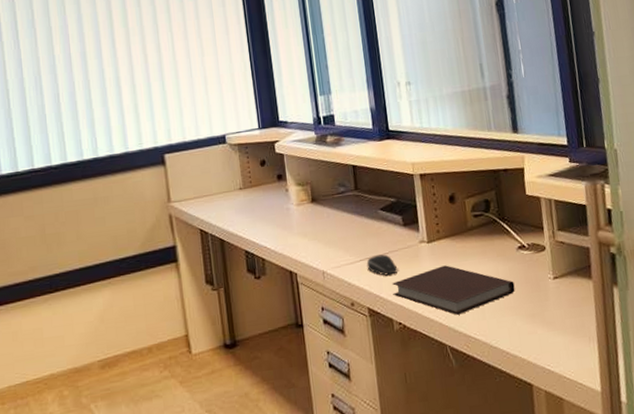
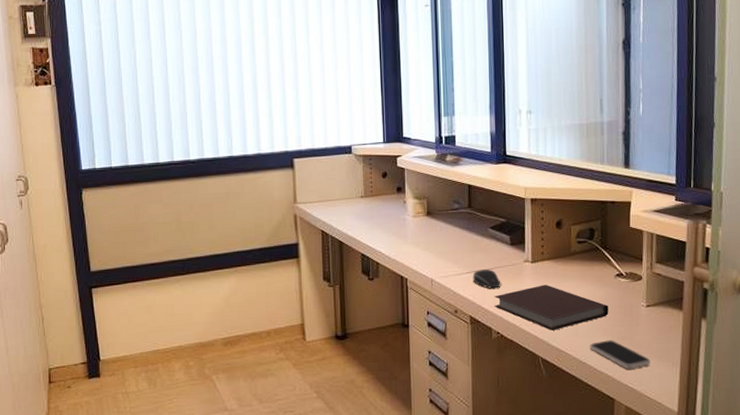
smartphone: none [499,319,566,350] -> present [589,340,651,369]

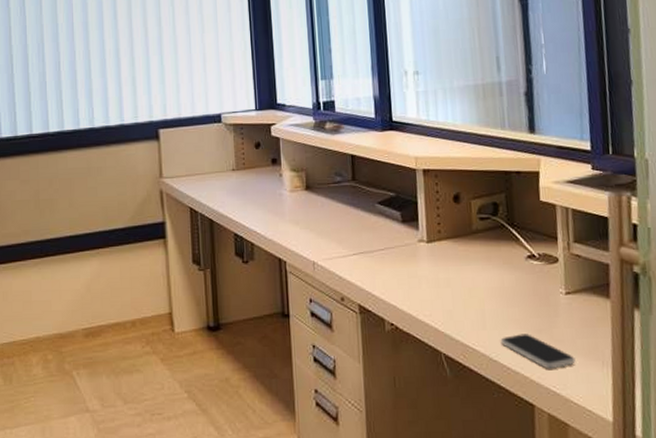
computer mouse: present [472,269,501,289] -> none [360,250,393,273]
notebook: present [494,285,609,330] -> none [386,268,521,322]

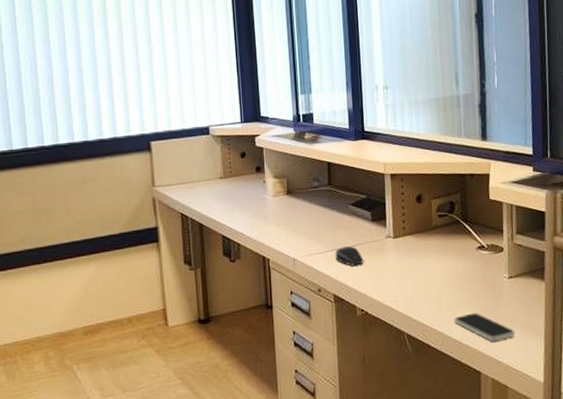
computer mouse: none [360,250,393,273] -> present [335,246,364,266]

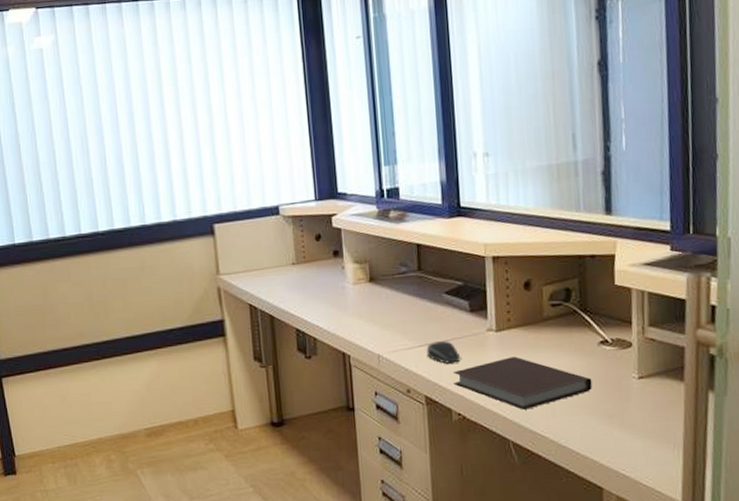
notebook: none [357,260,472,306] -> present [453,356,592,410]
smartphone: present [454,313,515,342] -> none [570,419,646,453]

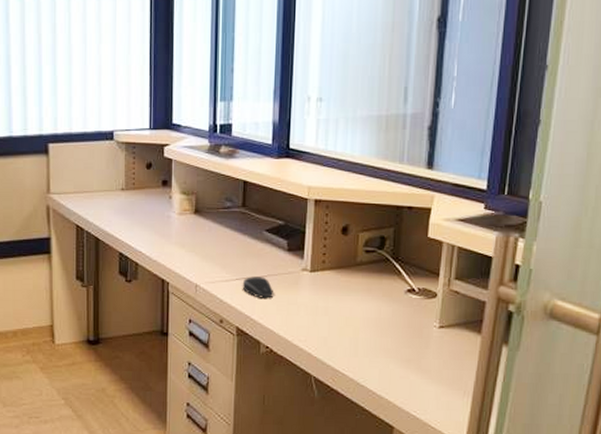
notebook: present [453,356,592,410] -> none [264,297,395,348]

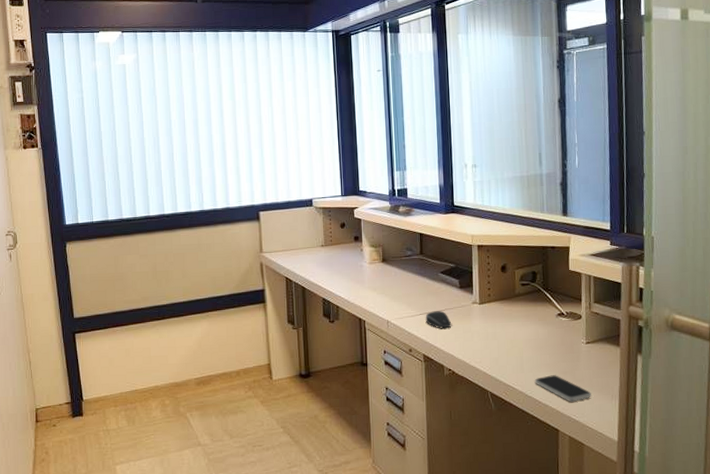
smartphone: none [369,362,439,396] -> present [534,375,591,402]

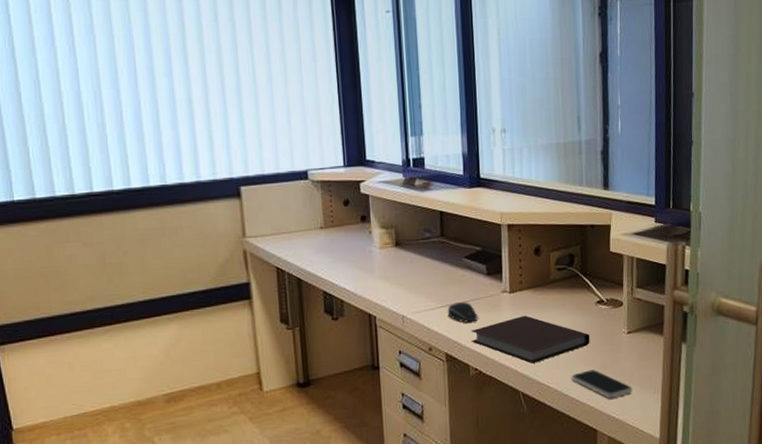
notebook: none [445,324,552,367] -> present [471,315,590,364]

